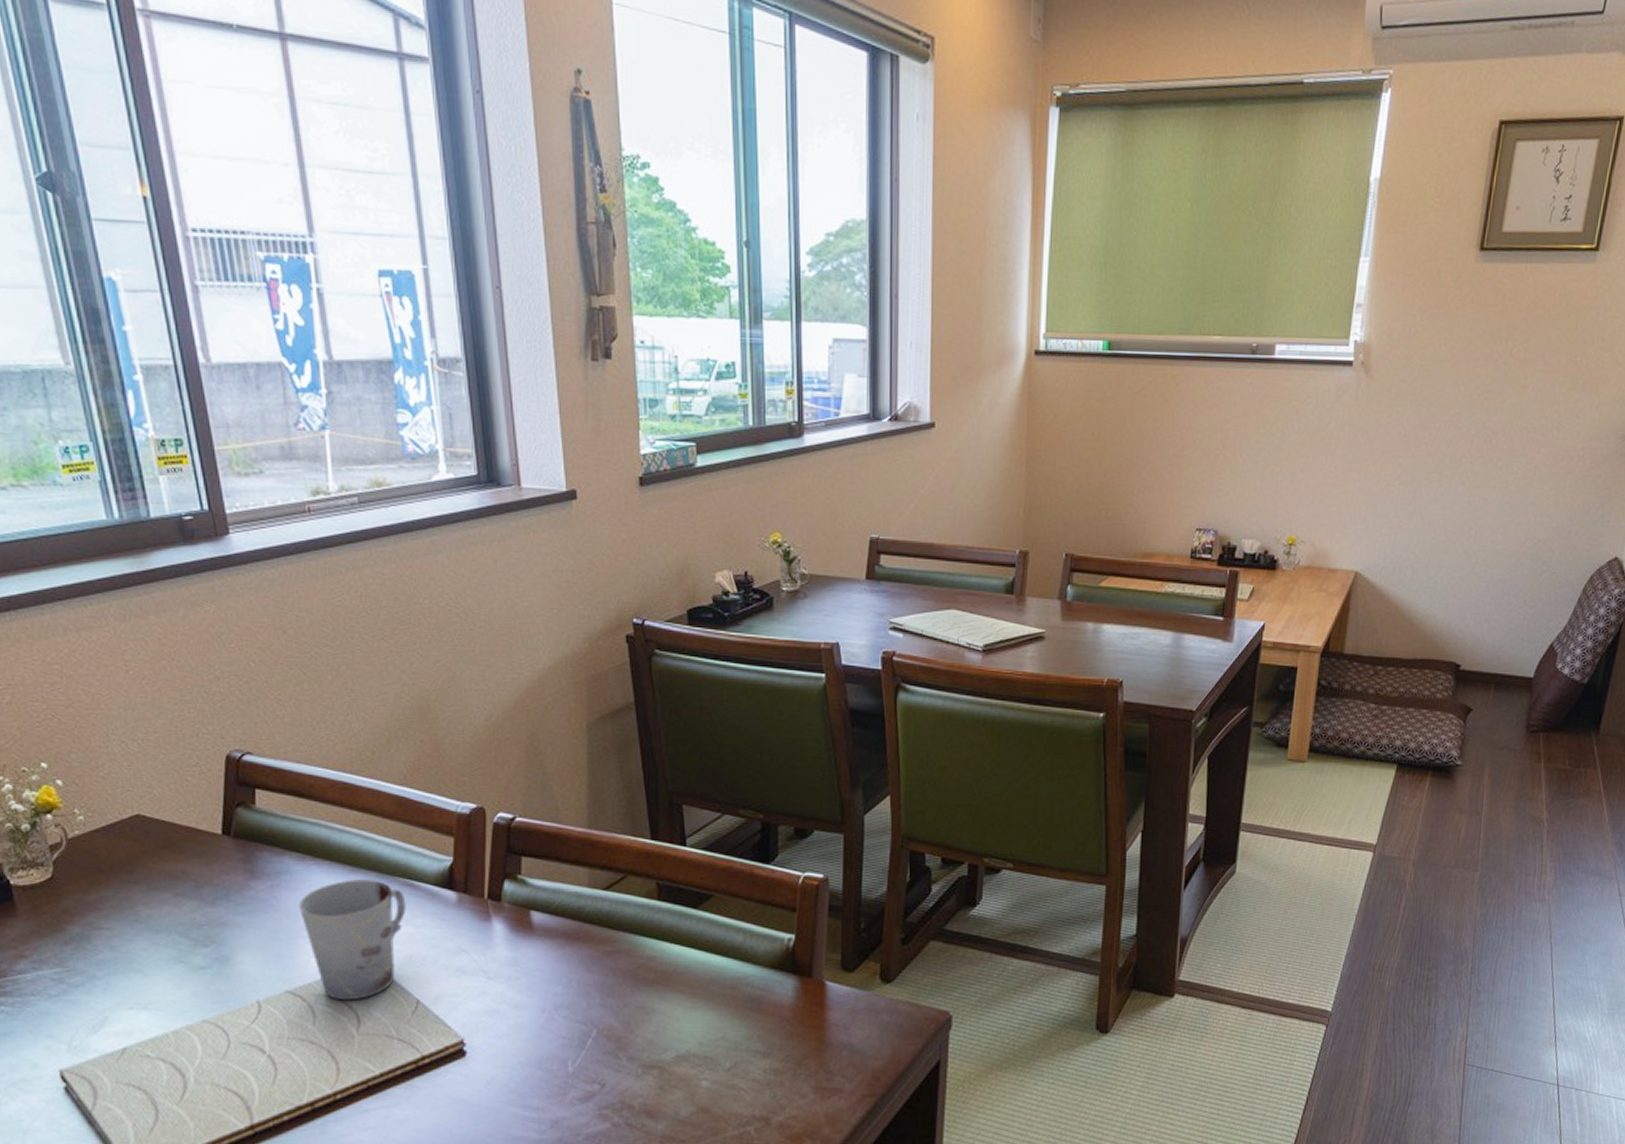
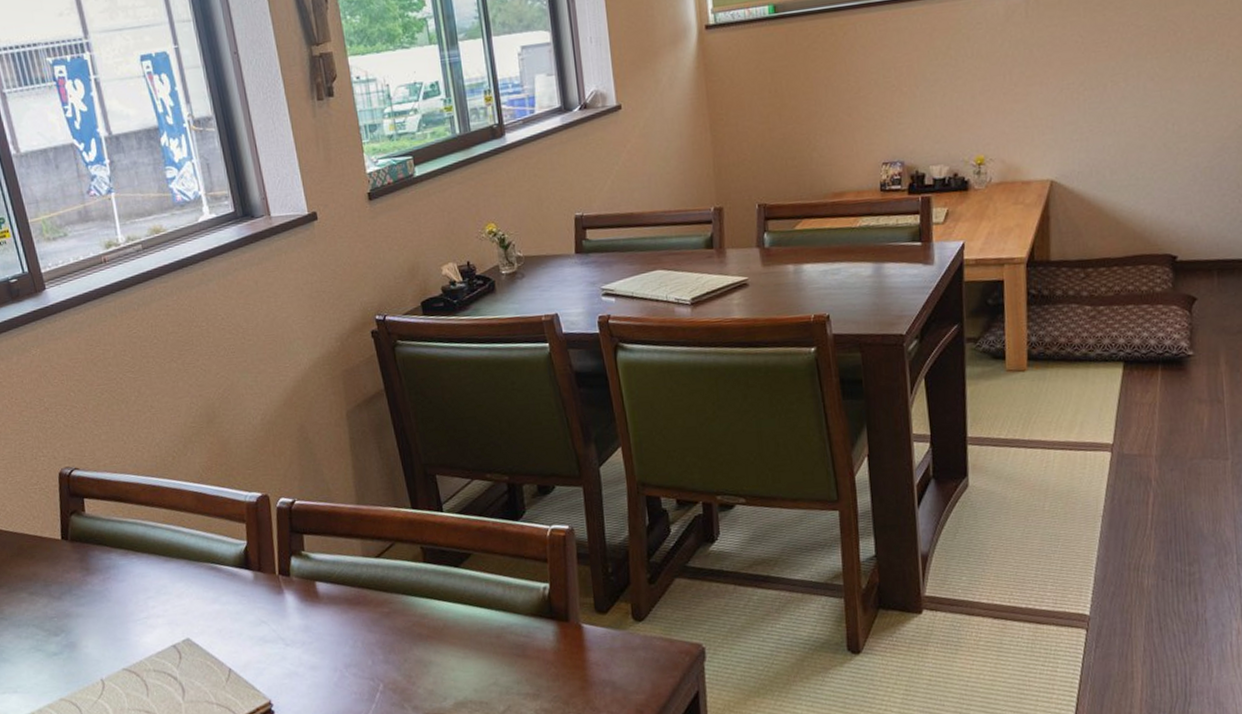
cup: present [298,879,406,1001] -> none [126,566,213,674]

